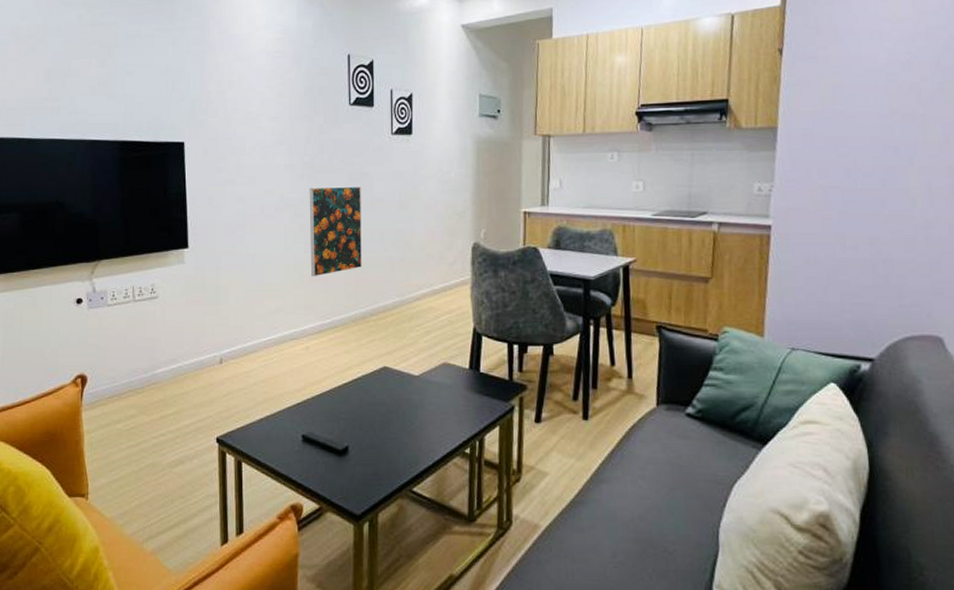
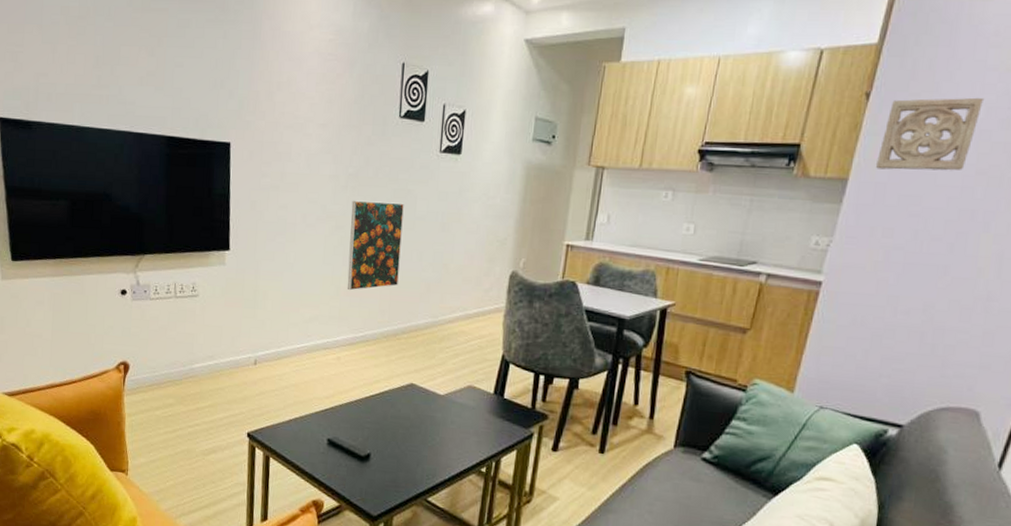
wall ornament: none [799,45,884,116] -> present [875,97,985,171]

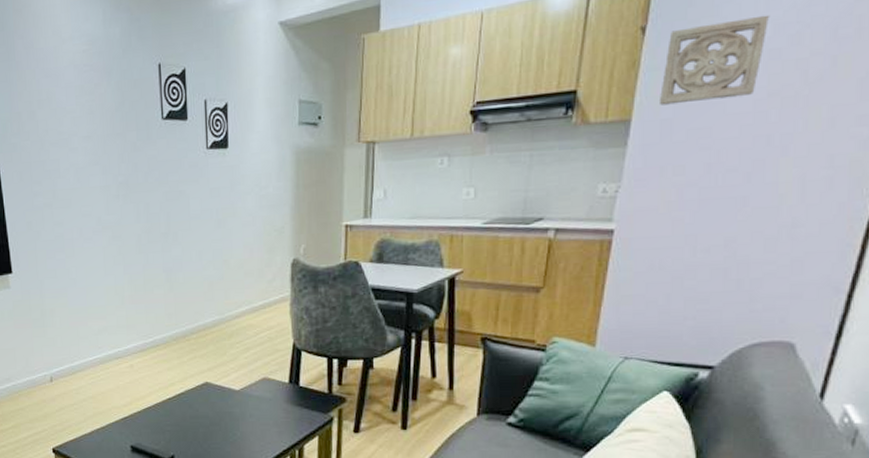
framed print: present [347,200,404,291] -> none [125,204,181,298]

